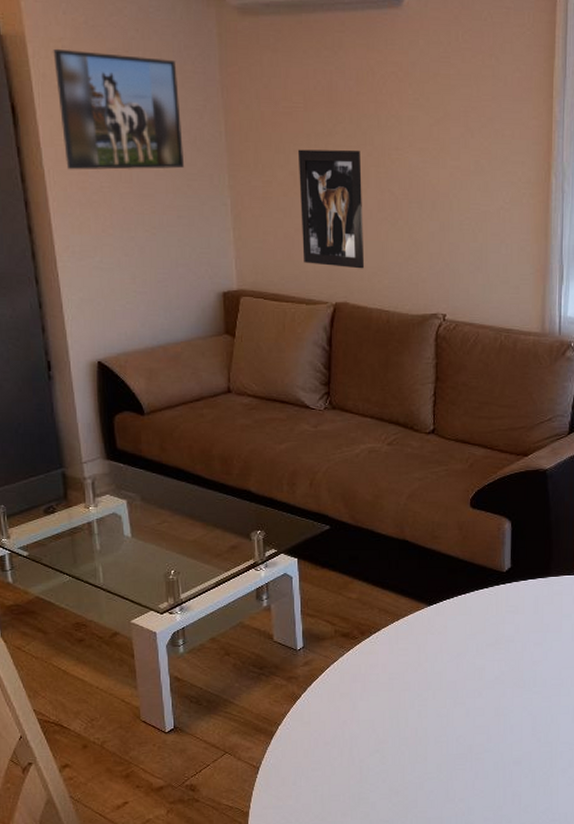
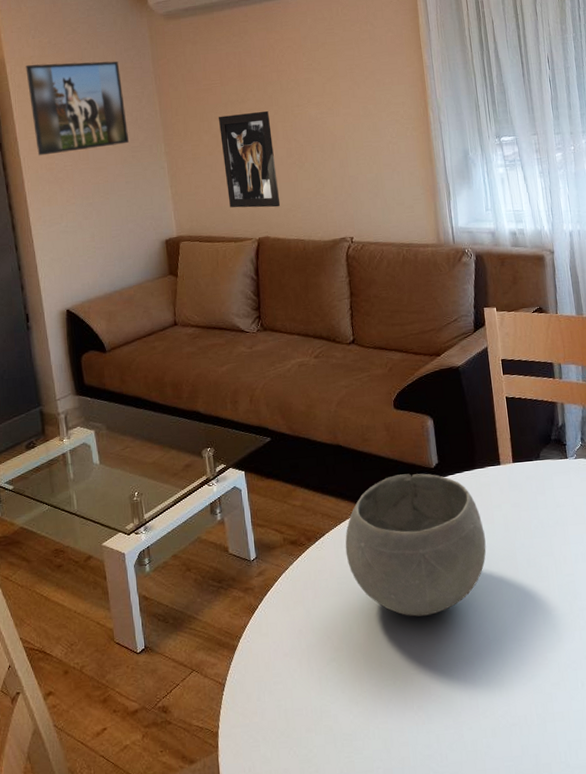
bowl: none [401,575,550,716] -> present [345,473,487,617]

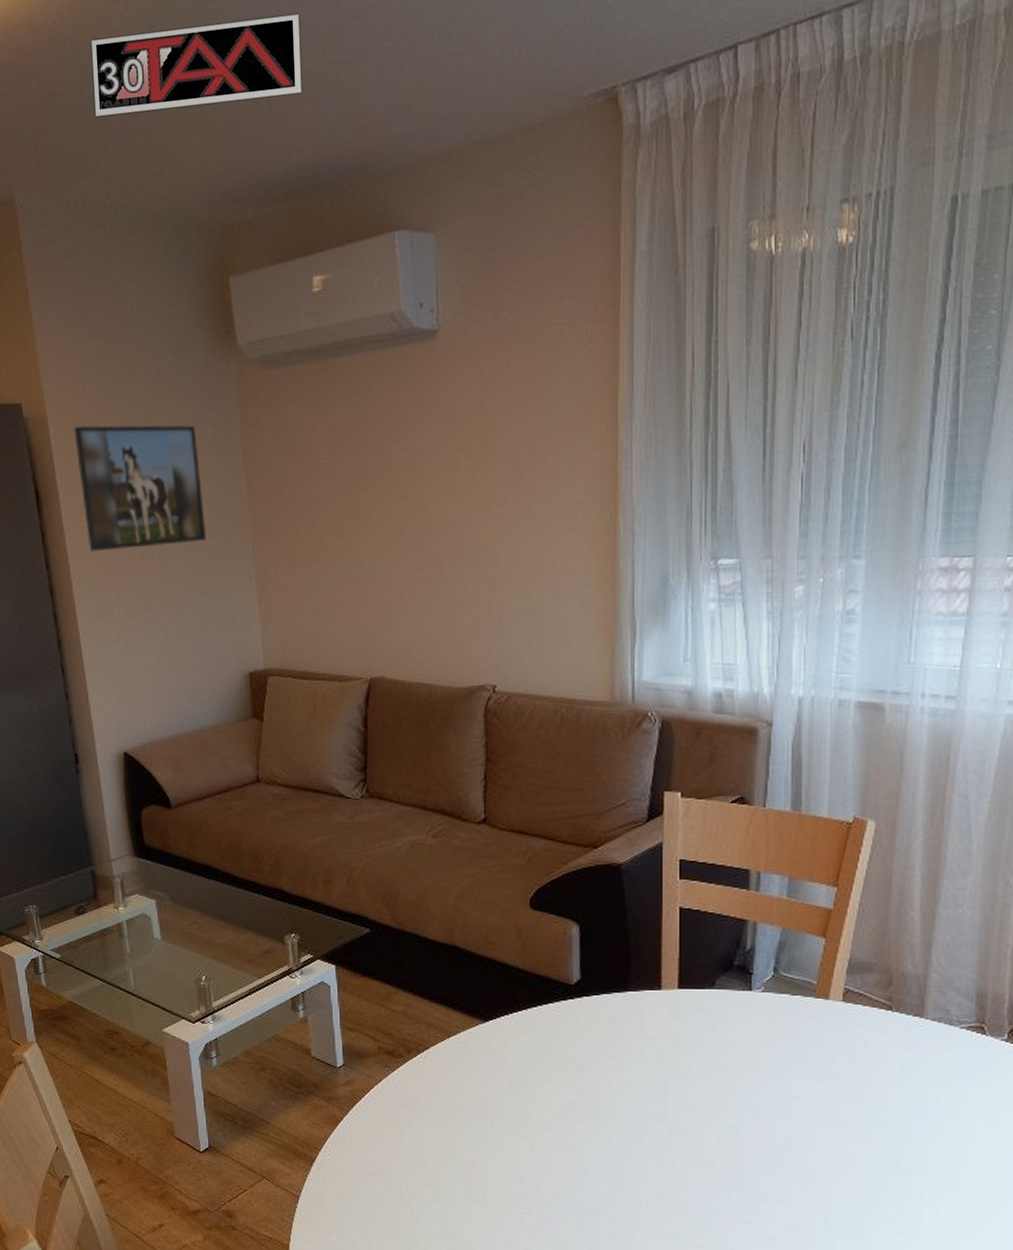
wall art: present [218,110,281,208] -> none [325,504,402,639]
bowl: present [345,473,487,617] -> none [453,988,630,1153]

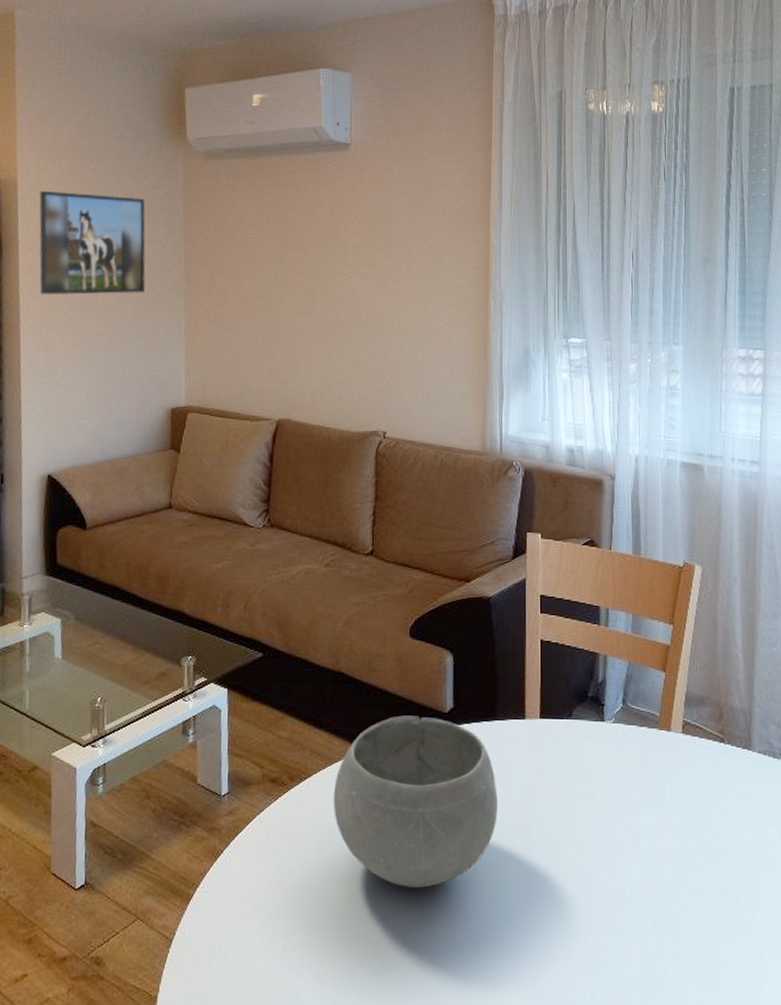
bowl: none [453,988,630,1153] -> present [333,715,498,888]

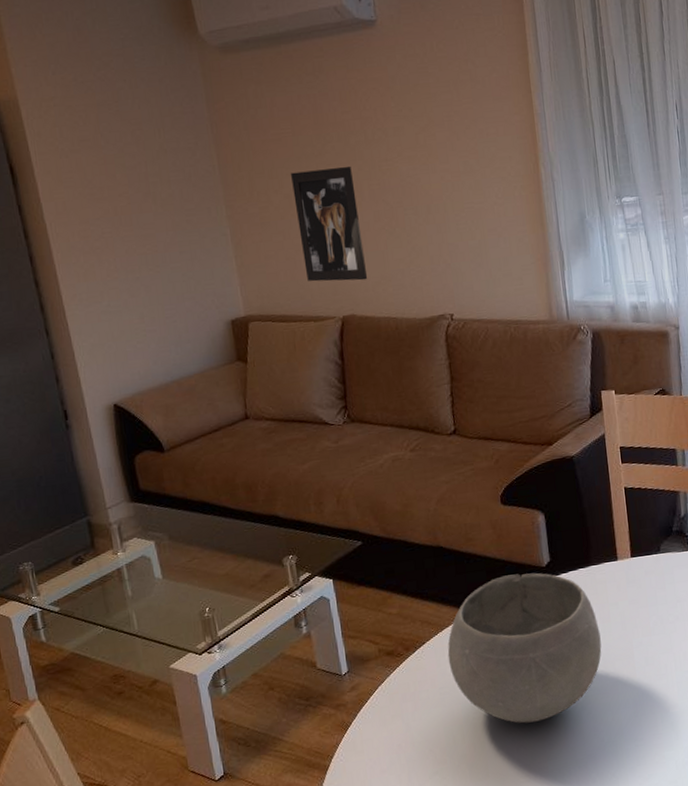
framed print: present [39,190,146,295] -> none [46,104,181,221]
wall art: none [249,275,308,387] -> present [290,165,368,282]

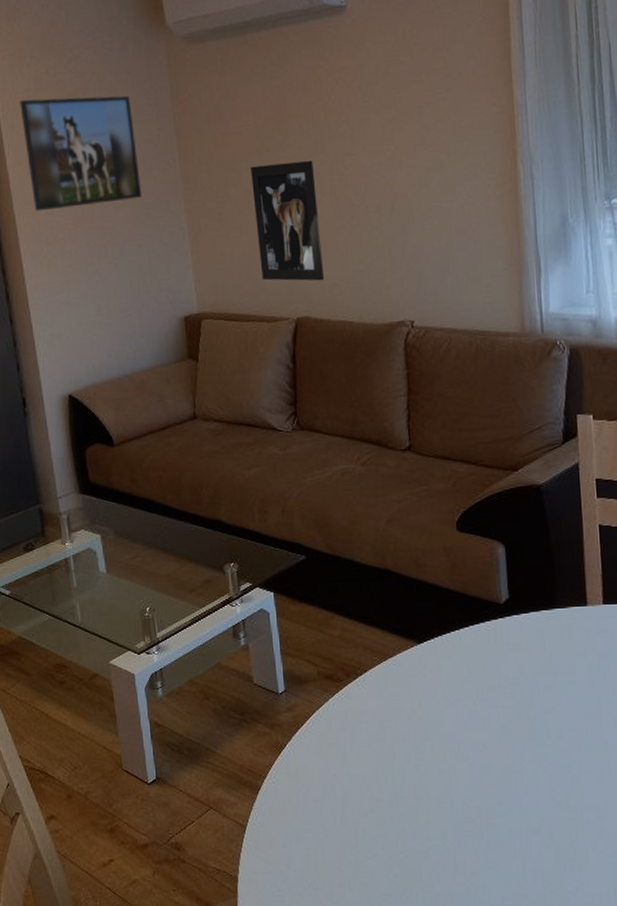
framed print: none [46,104,181,221] -> present [20,95,141,212]
bowl: present [447,573,602,723] -> none [390,608,564,773]

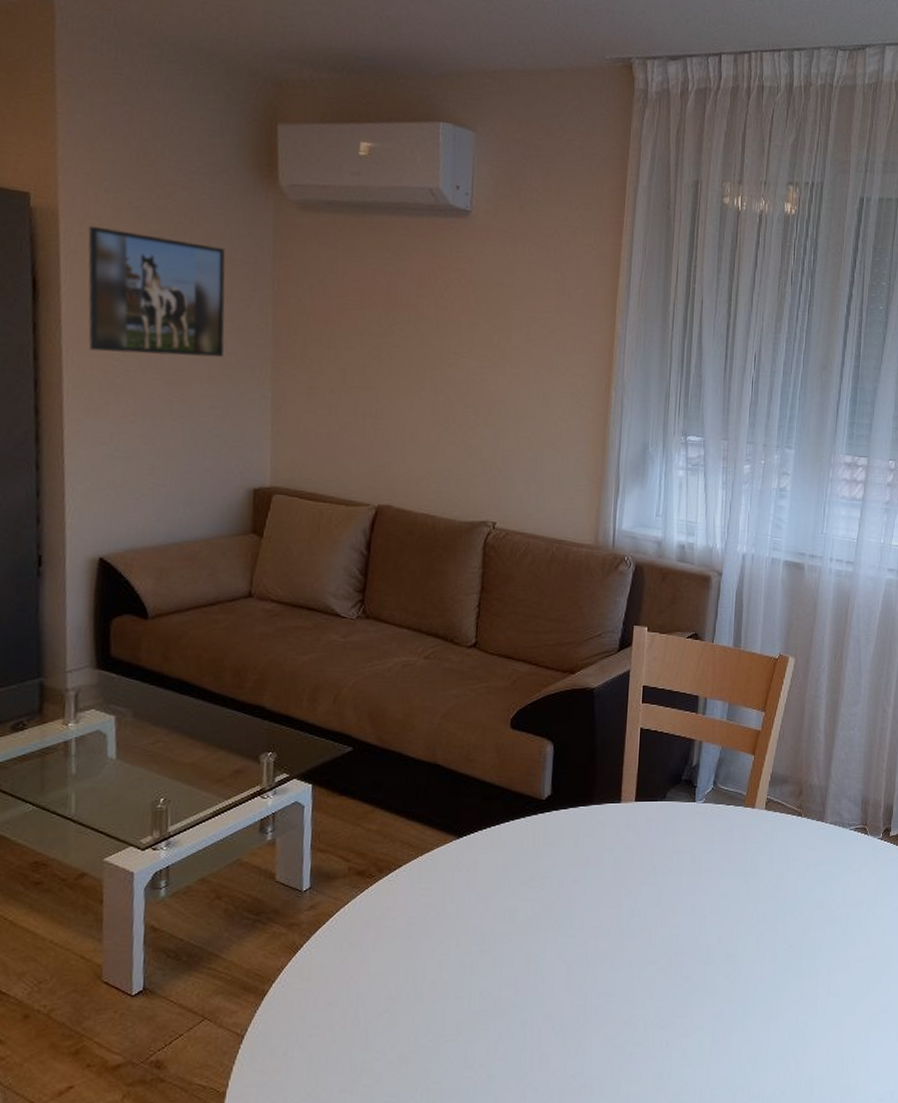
wall art: present [250,160,325,281] -> none [346,346,417,472]

